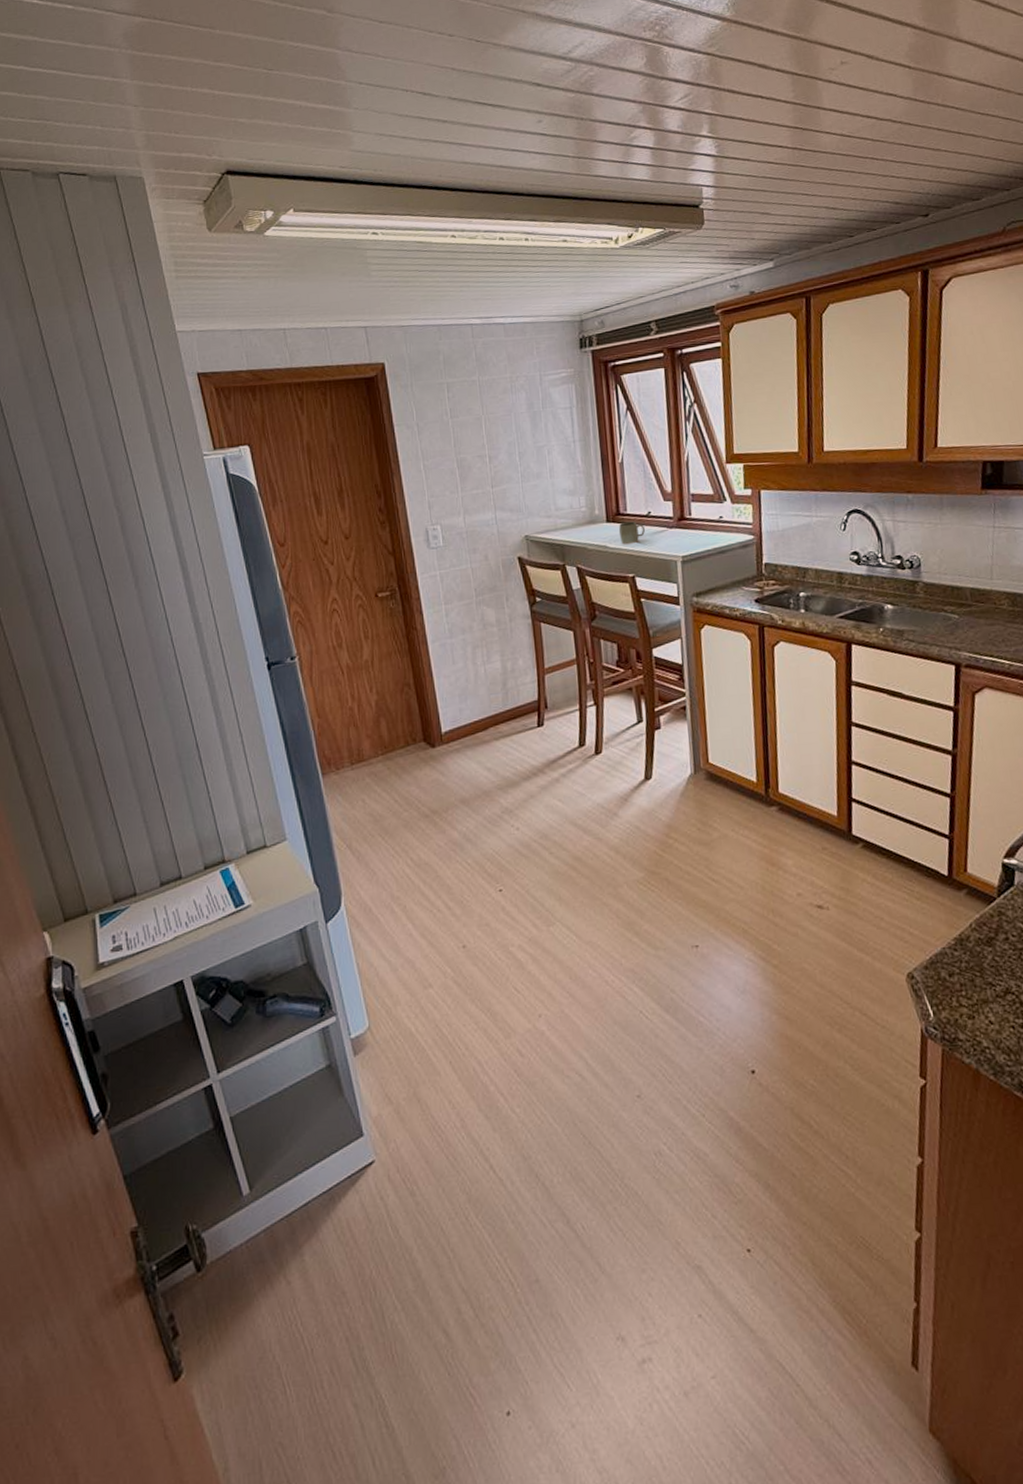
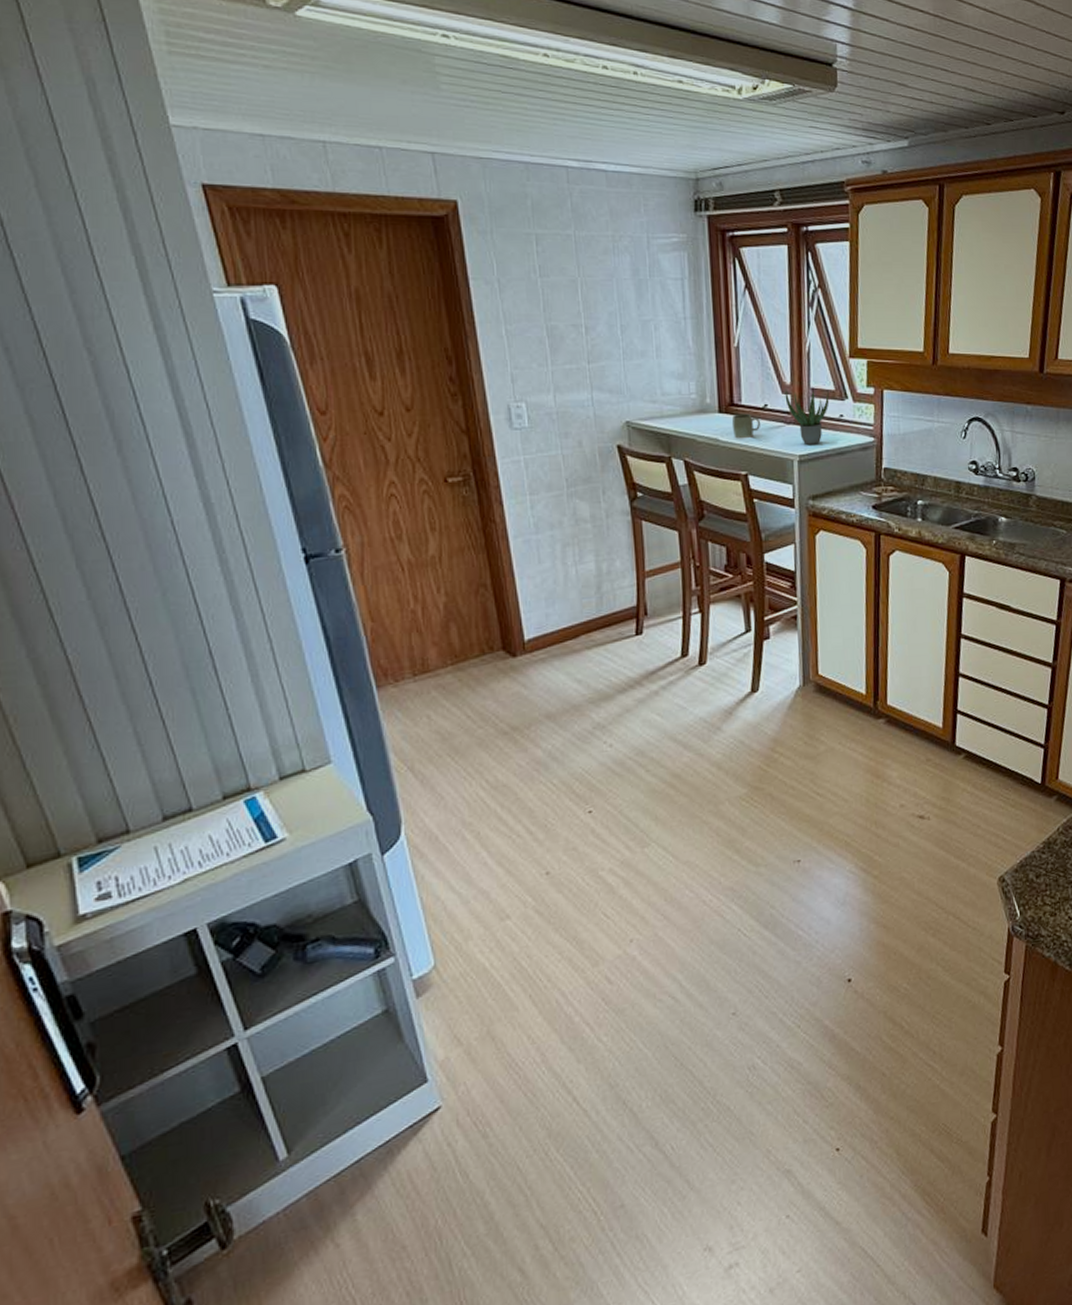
potted plant: none [666,494,709,546] -> present [784,389,829,445]

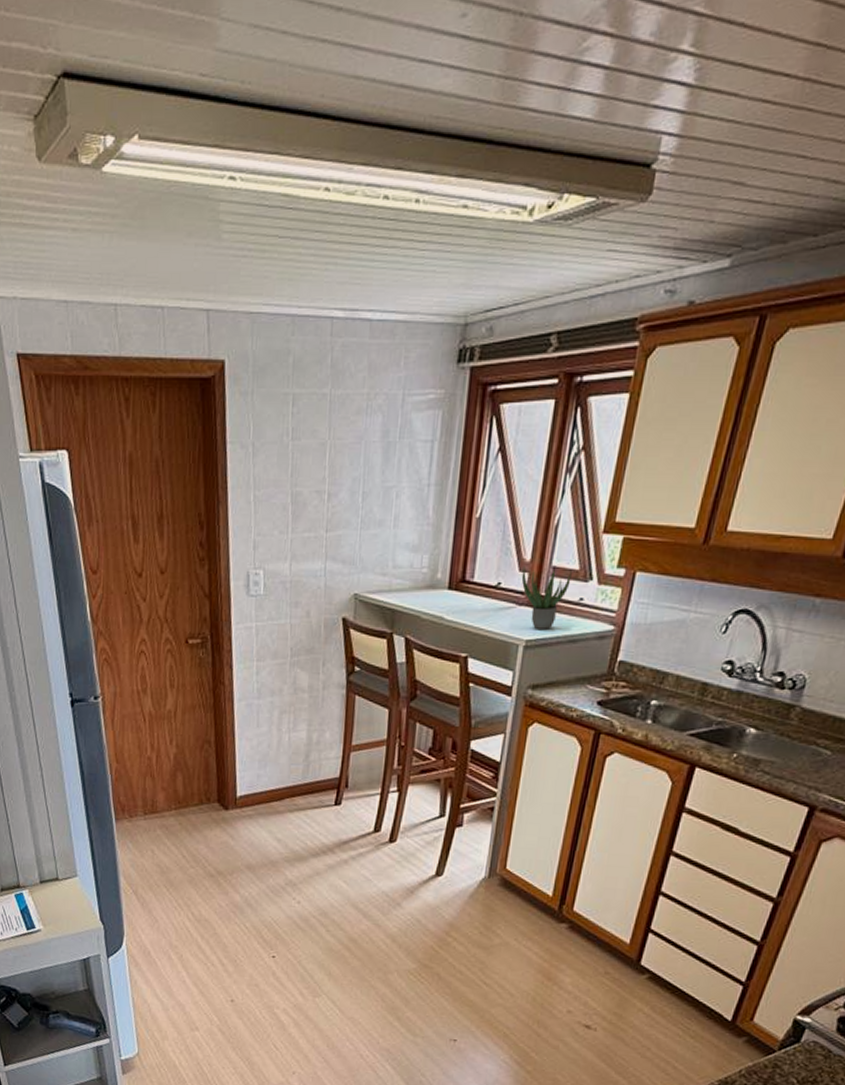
mug: present [731,413,760,439] -> none [459,591,490,619]

